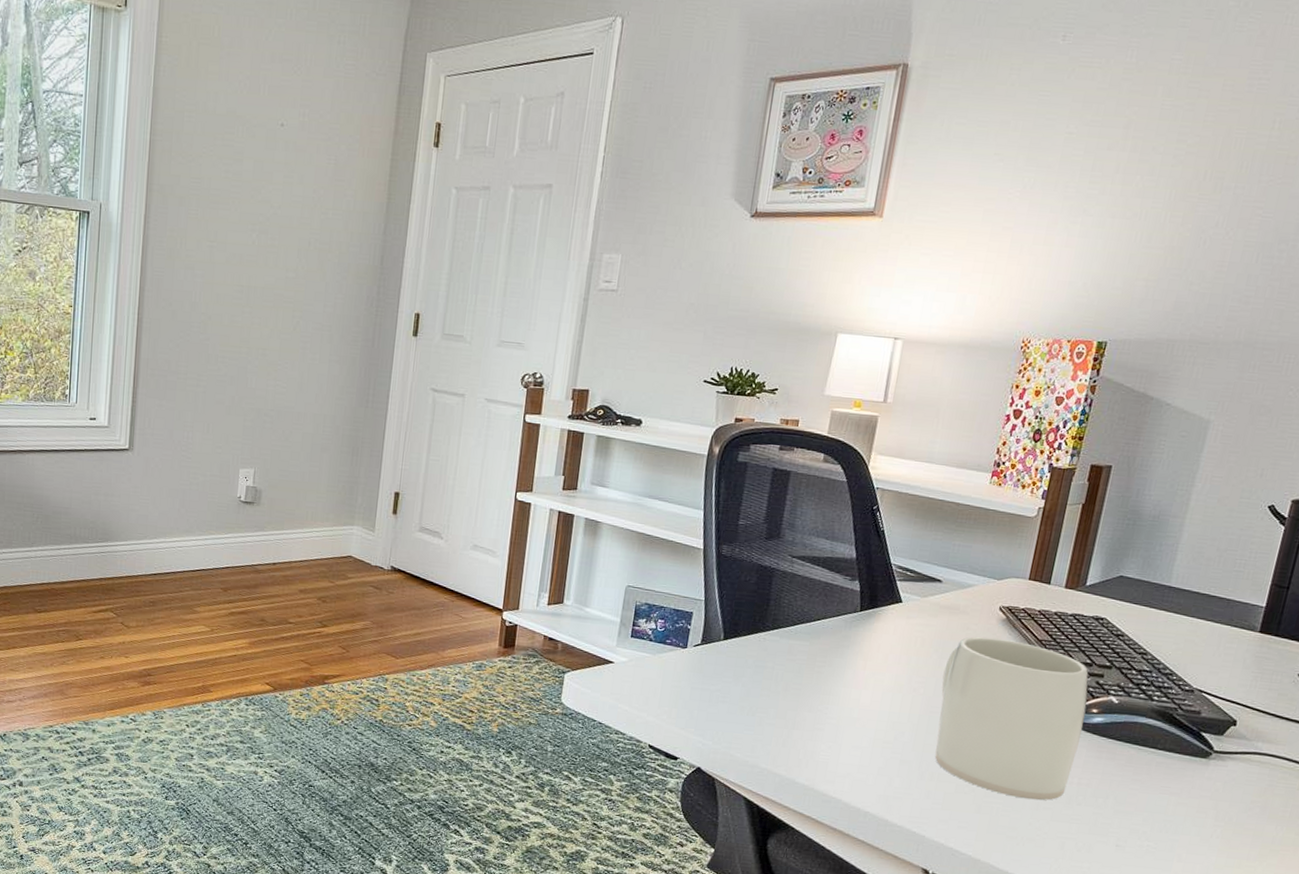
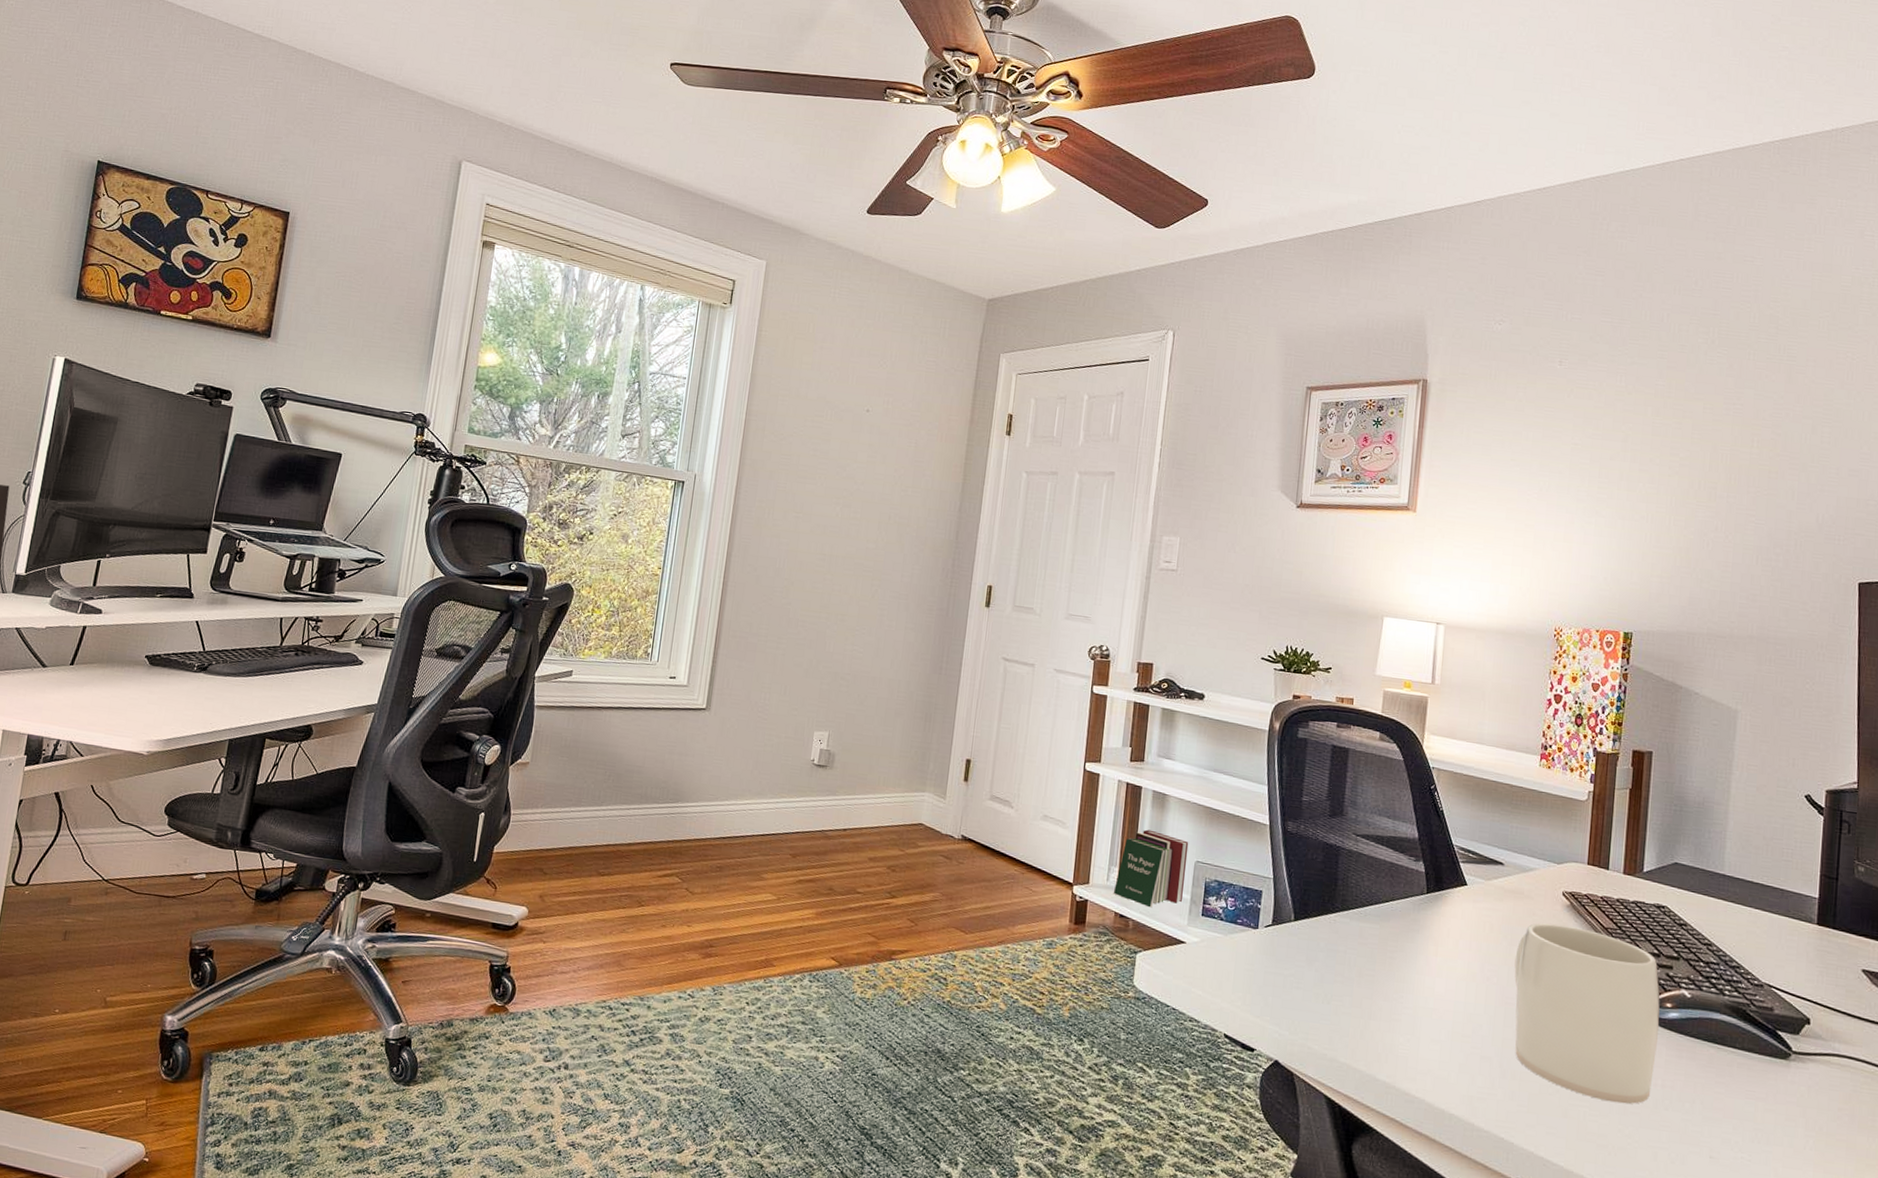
books: none [543,556,621,631] -> present [1114,829,1189,908]

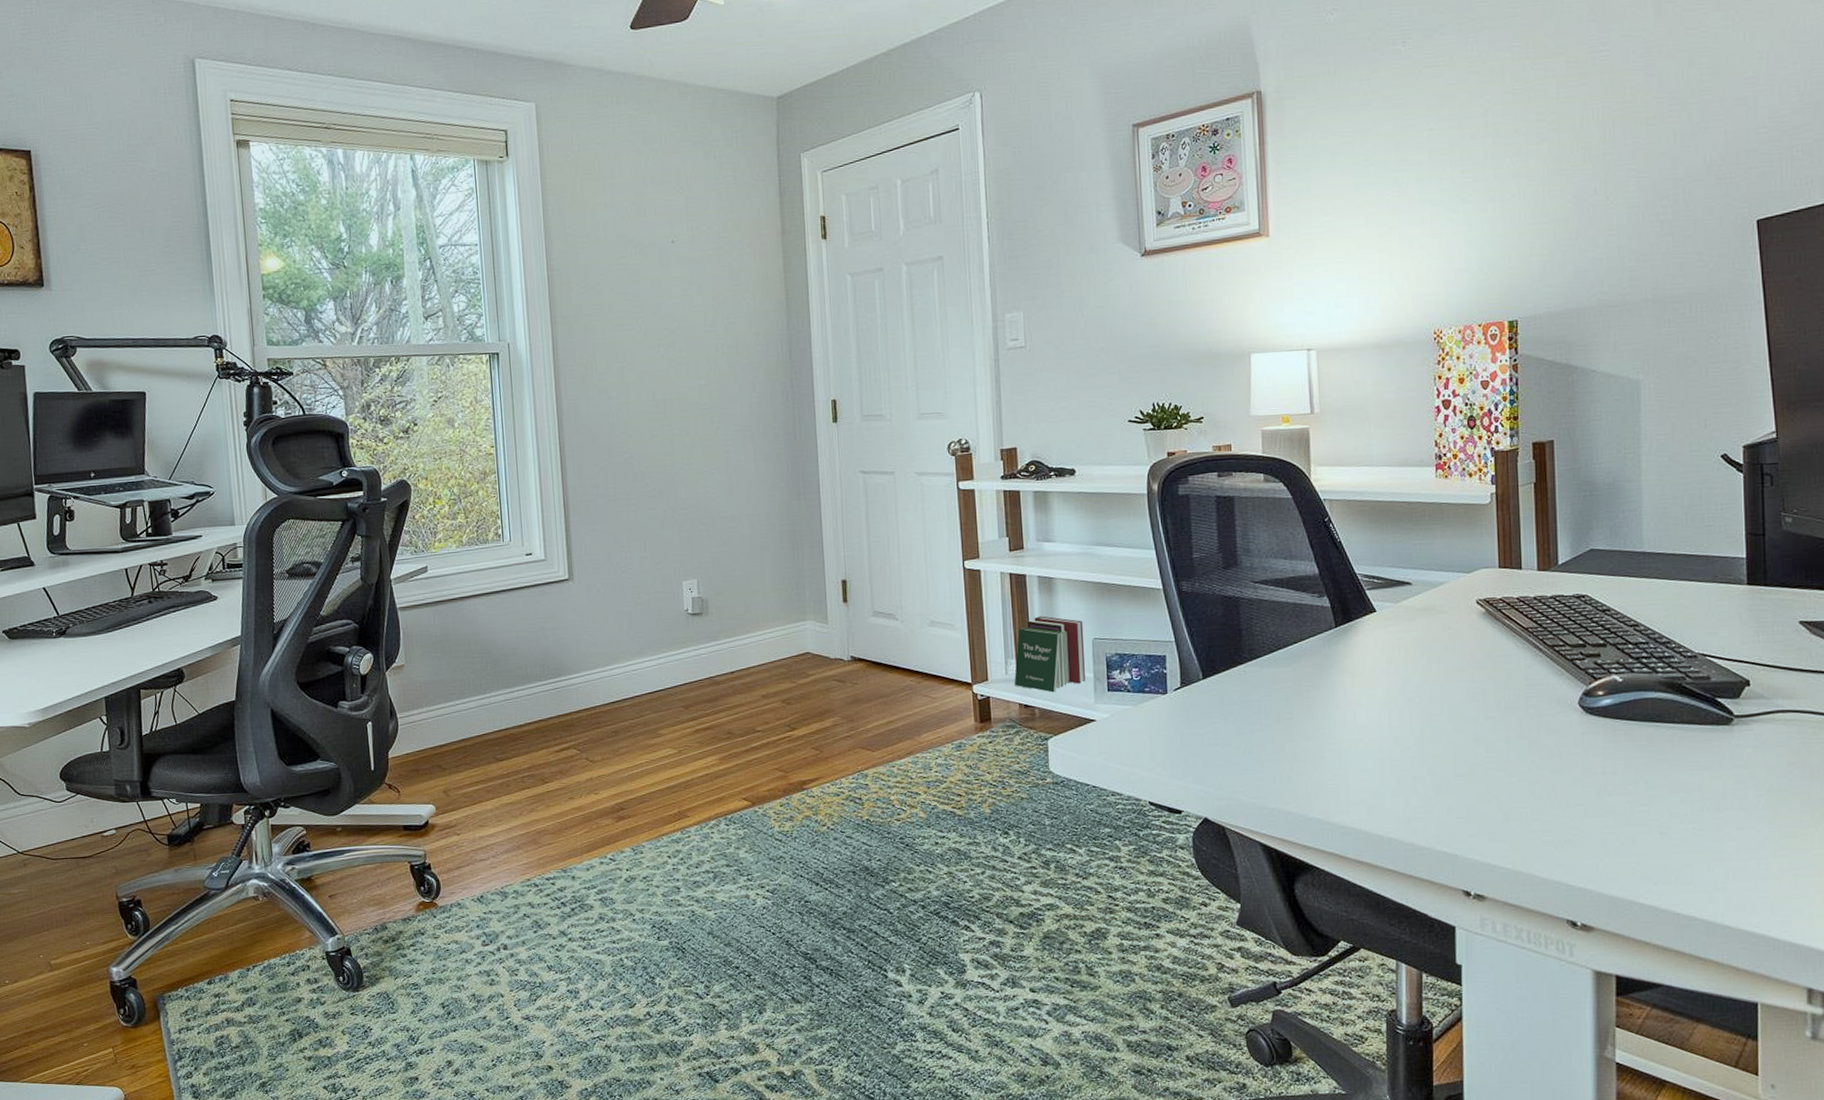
mug: present [1514,923,1661,1104] -> none [1435,633,1594,798]

